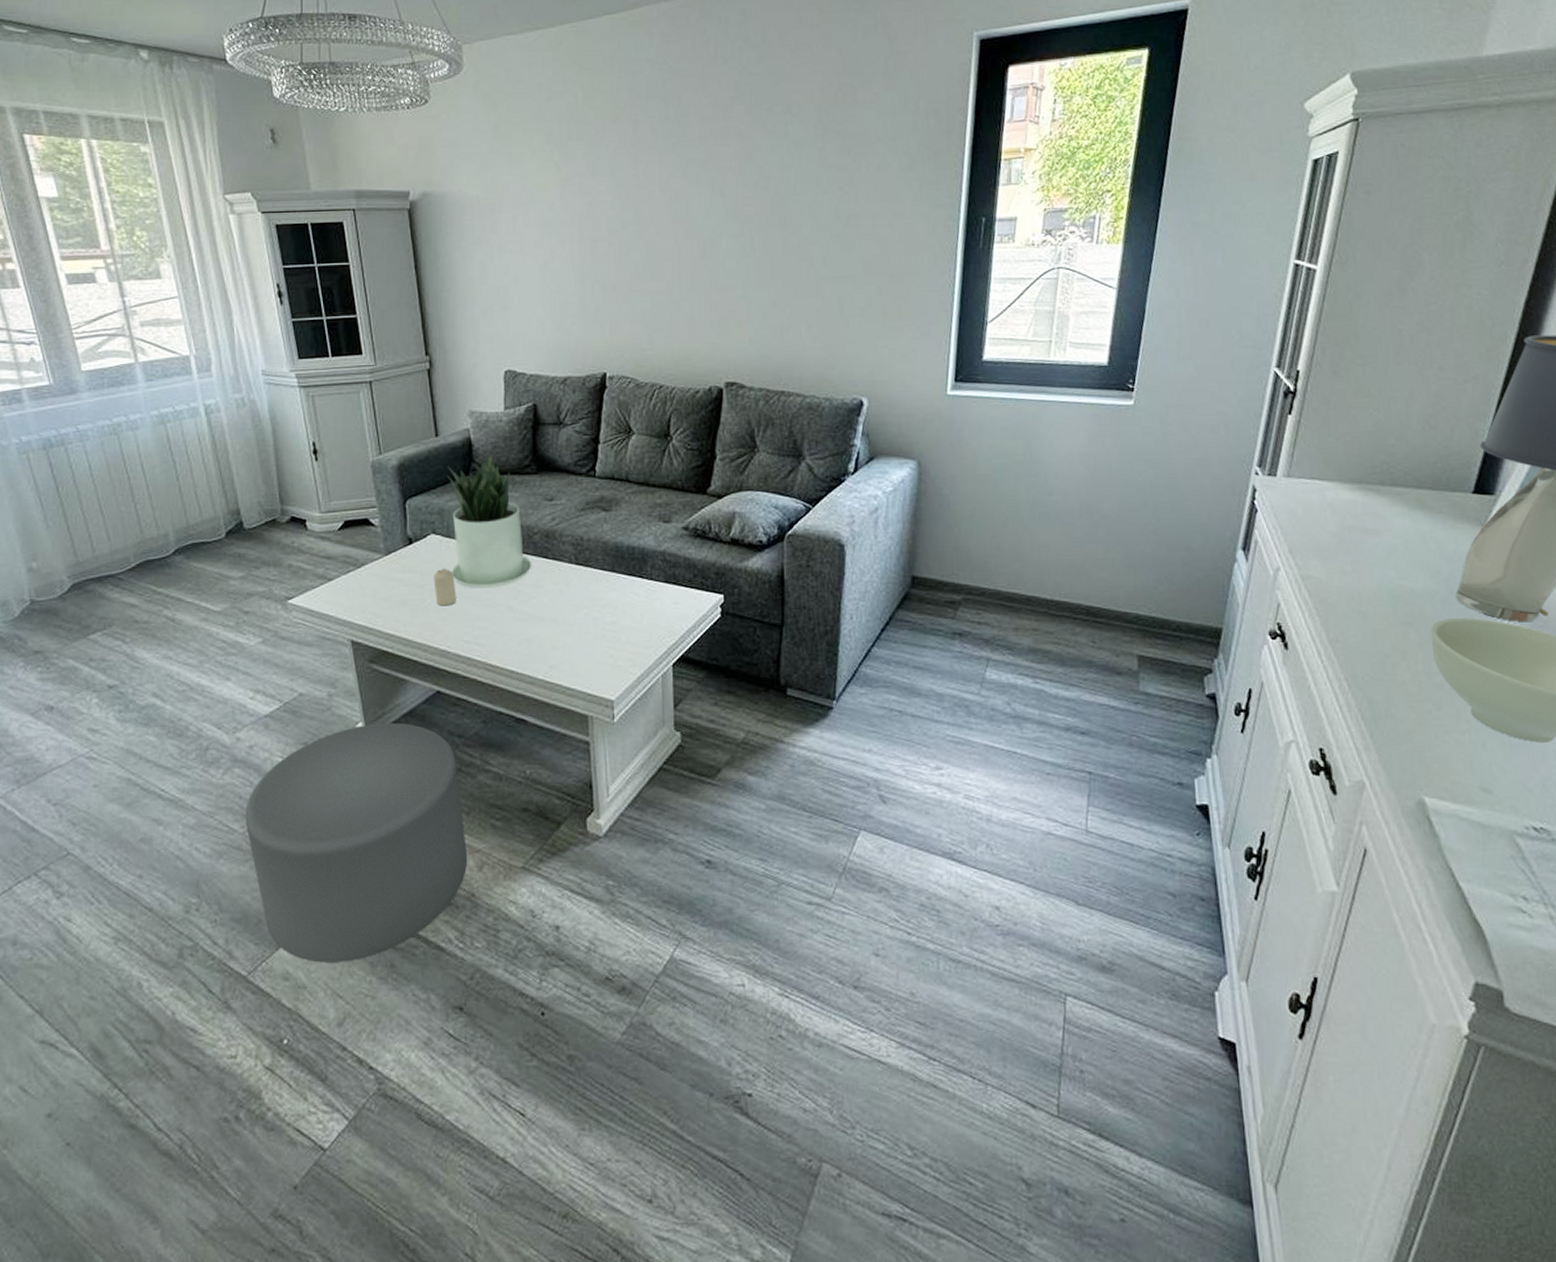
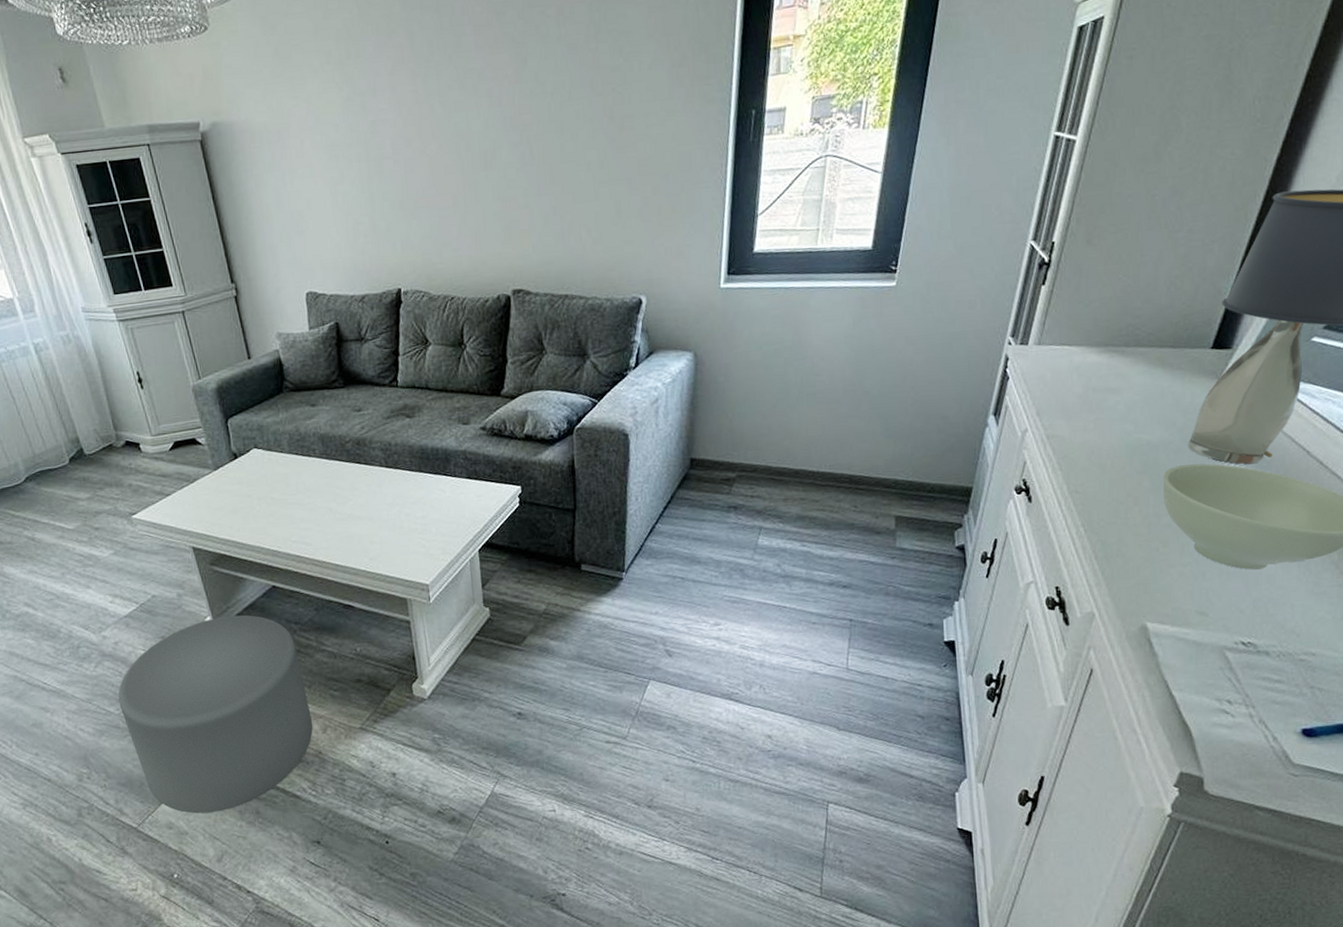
candle: present [433,568,457,606] -> none [259,478,282,512]
planter: present [448,456,532,589] -> none [262,373,347,495]

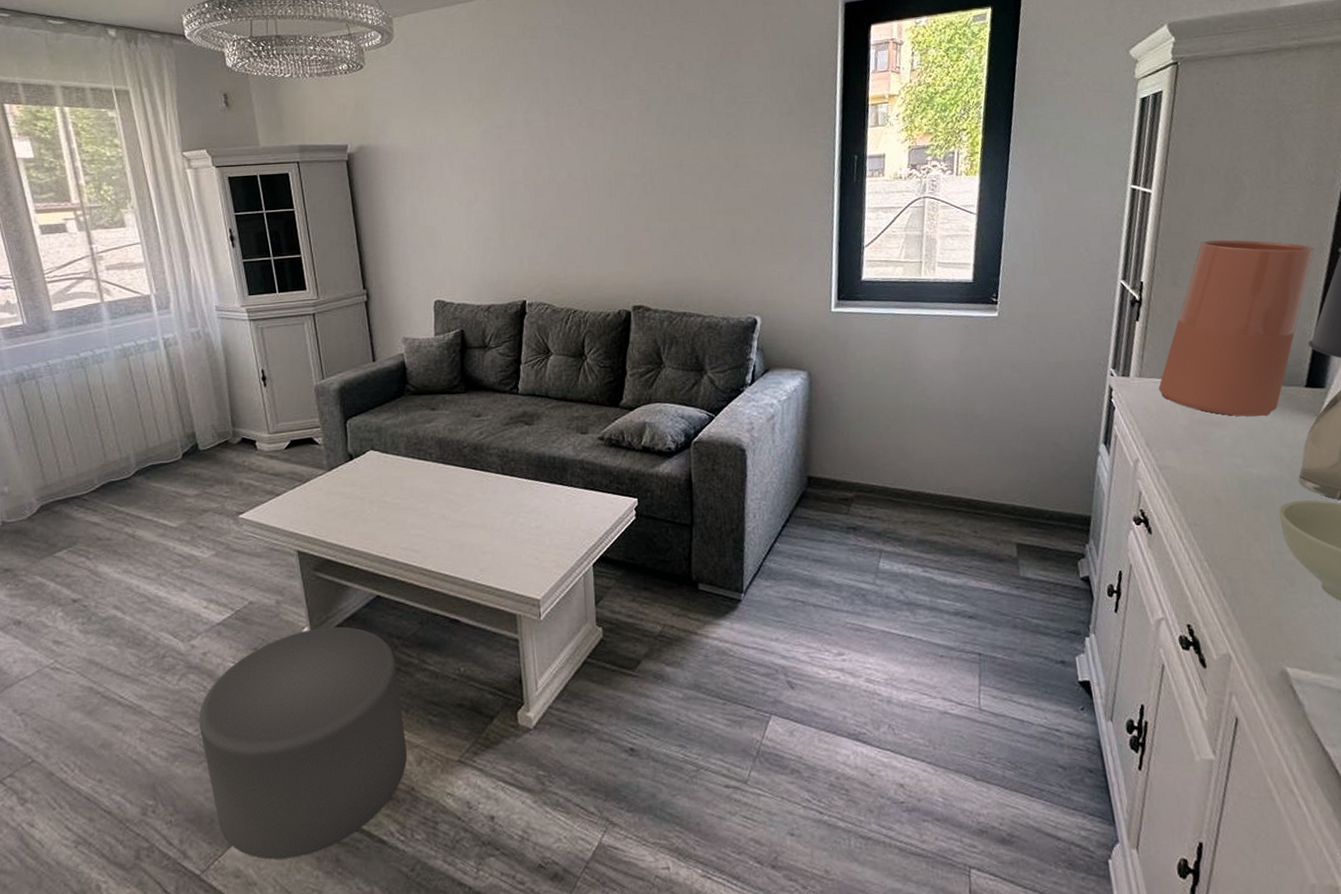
vase: none [1056,190,1246,382] -> present [1158,239,1314,417]

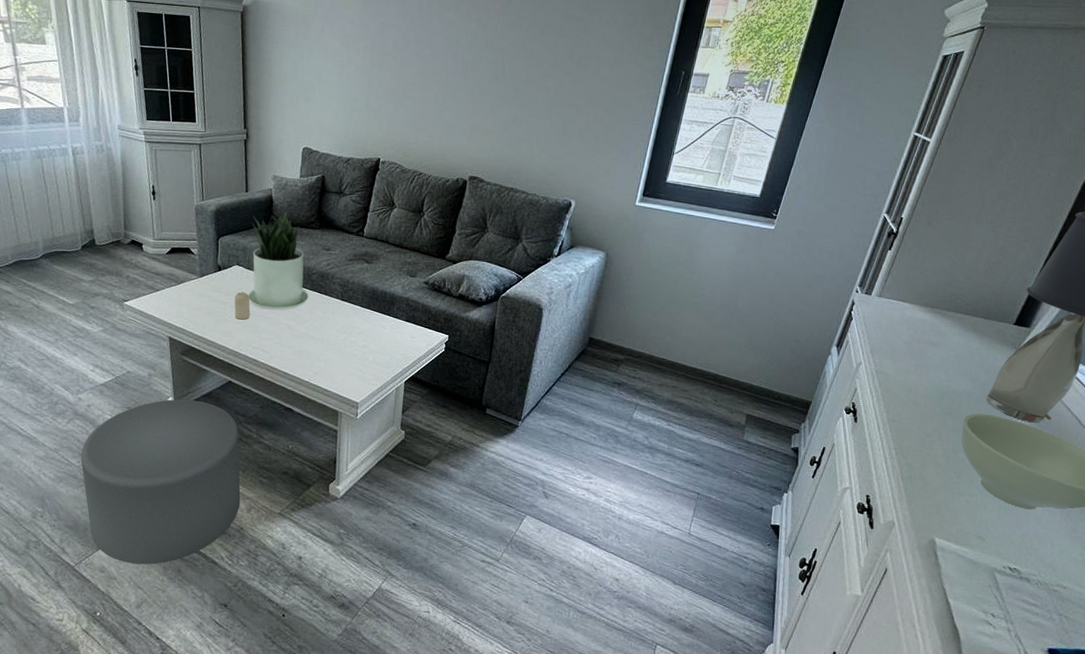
candle: none [372,481,394,516] -> present [234,291,250,320]
planter: none [384,377,462,500] -> present [248,211,309,311]
vase: present [1158,239,1314,417] -> none [892,190,1055,343]

